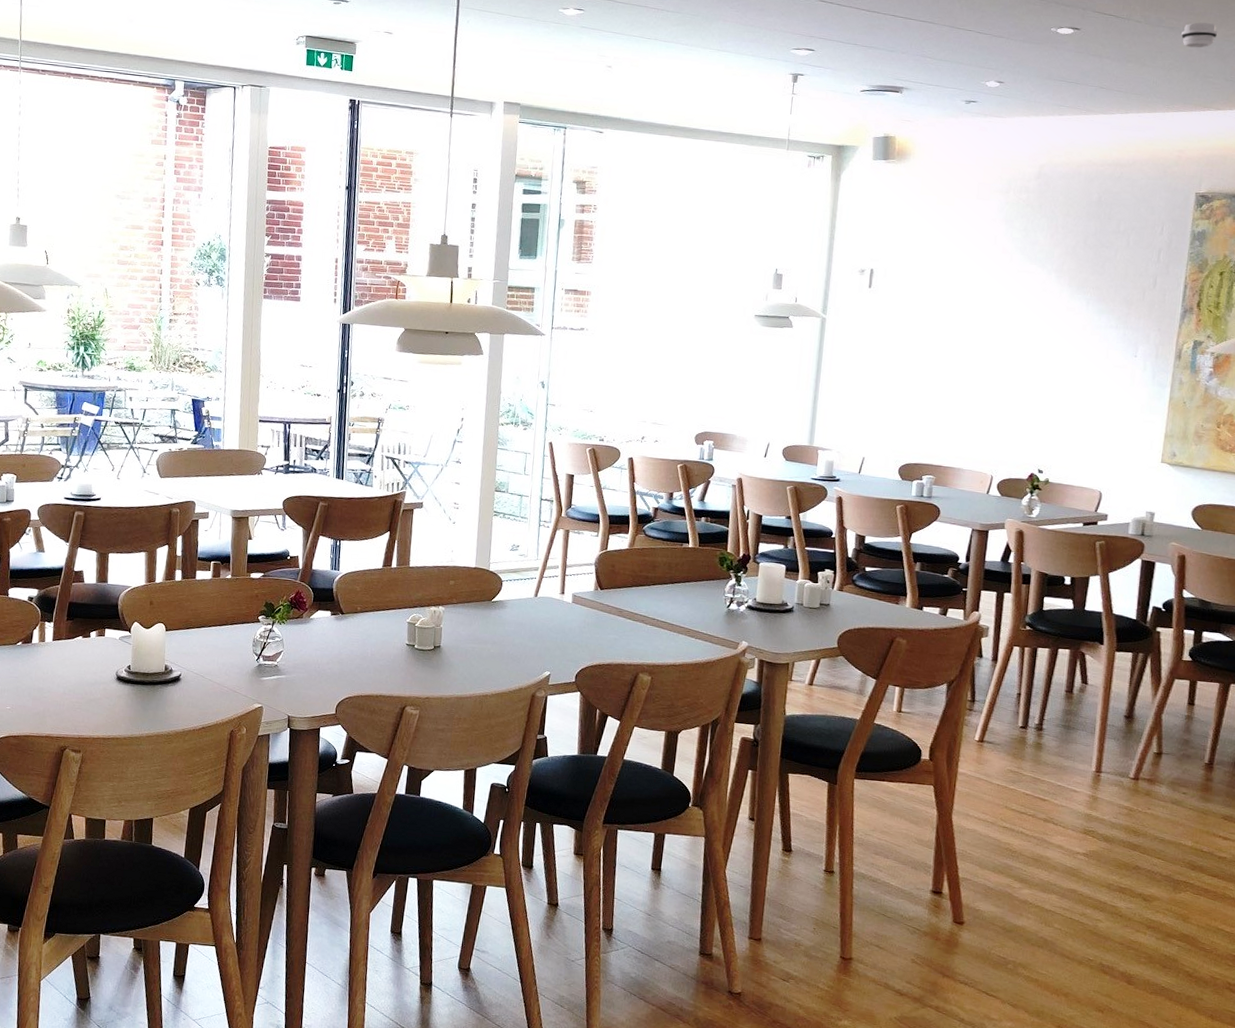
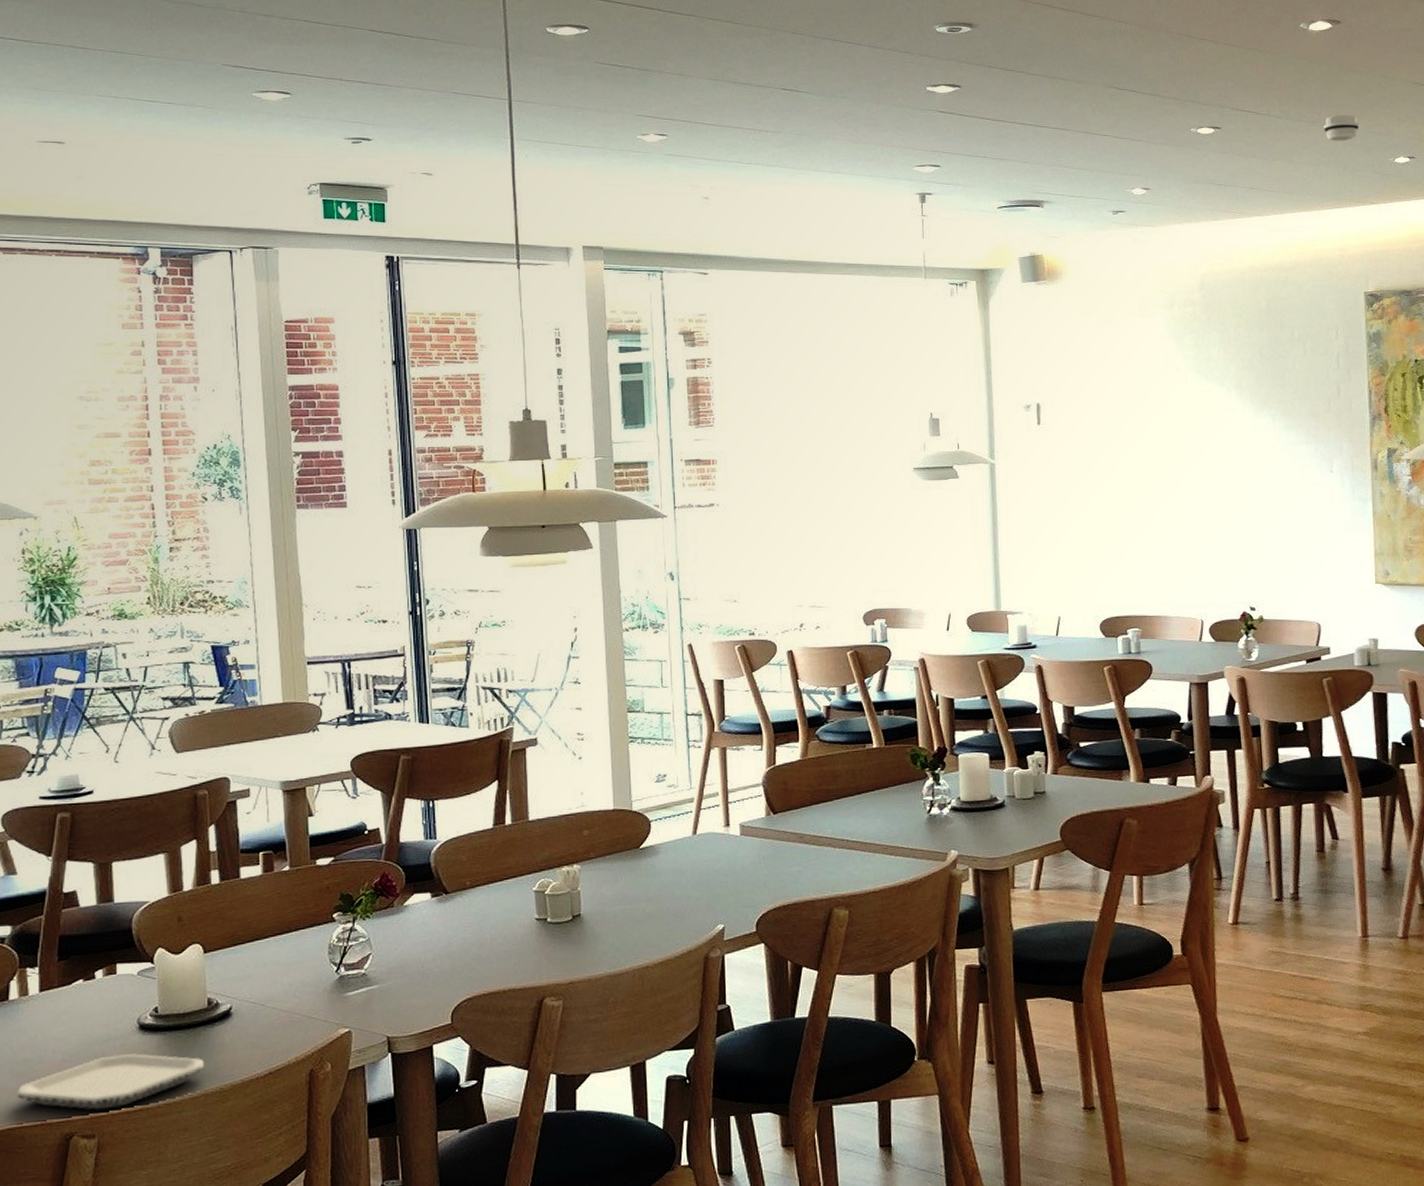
plate: none [32,695,159,734] -> present [17,1053,205,1110]

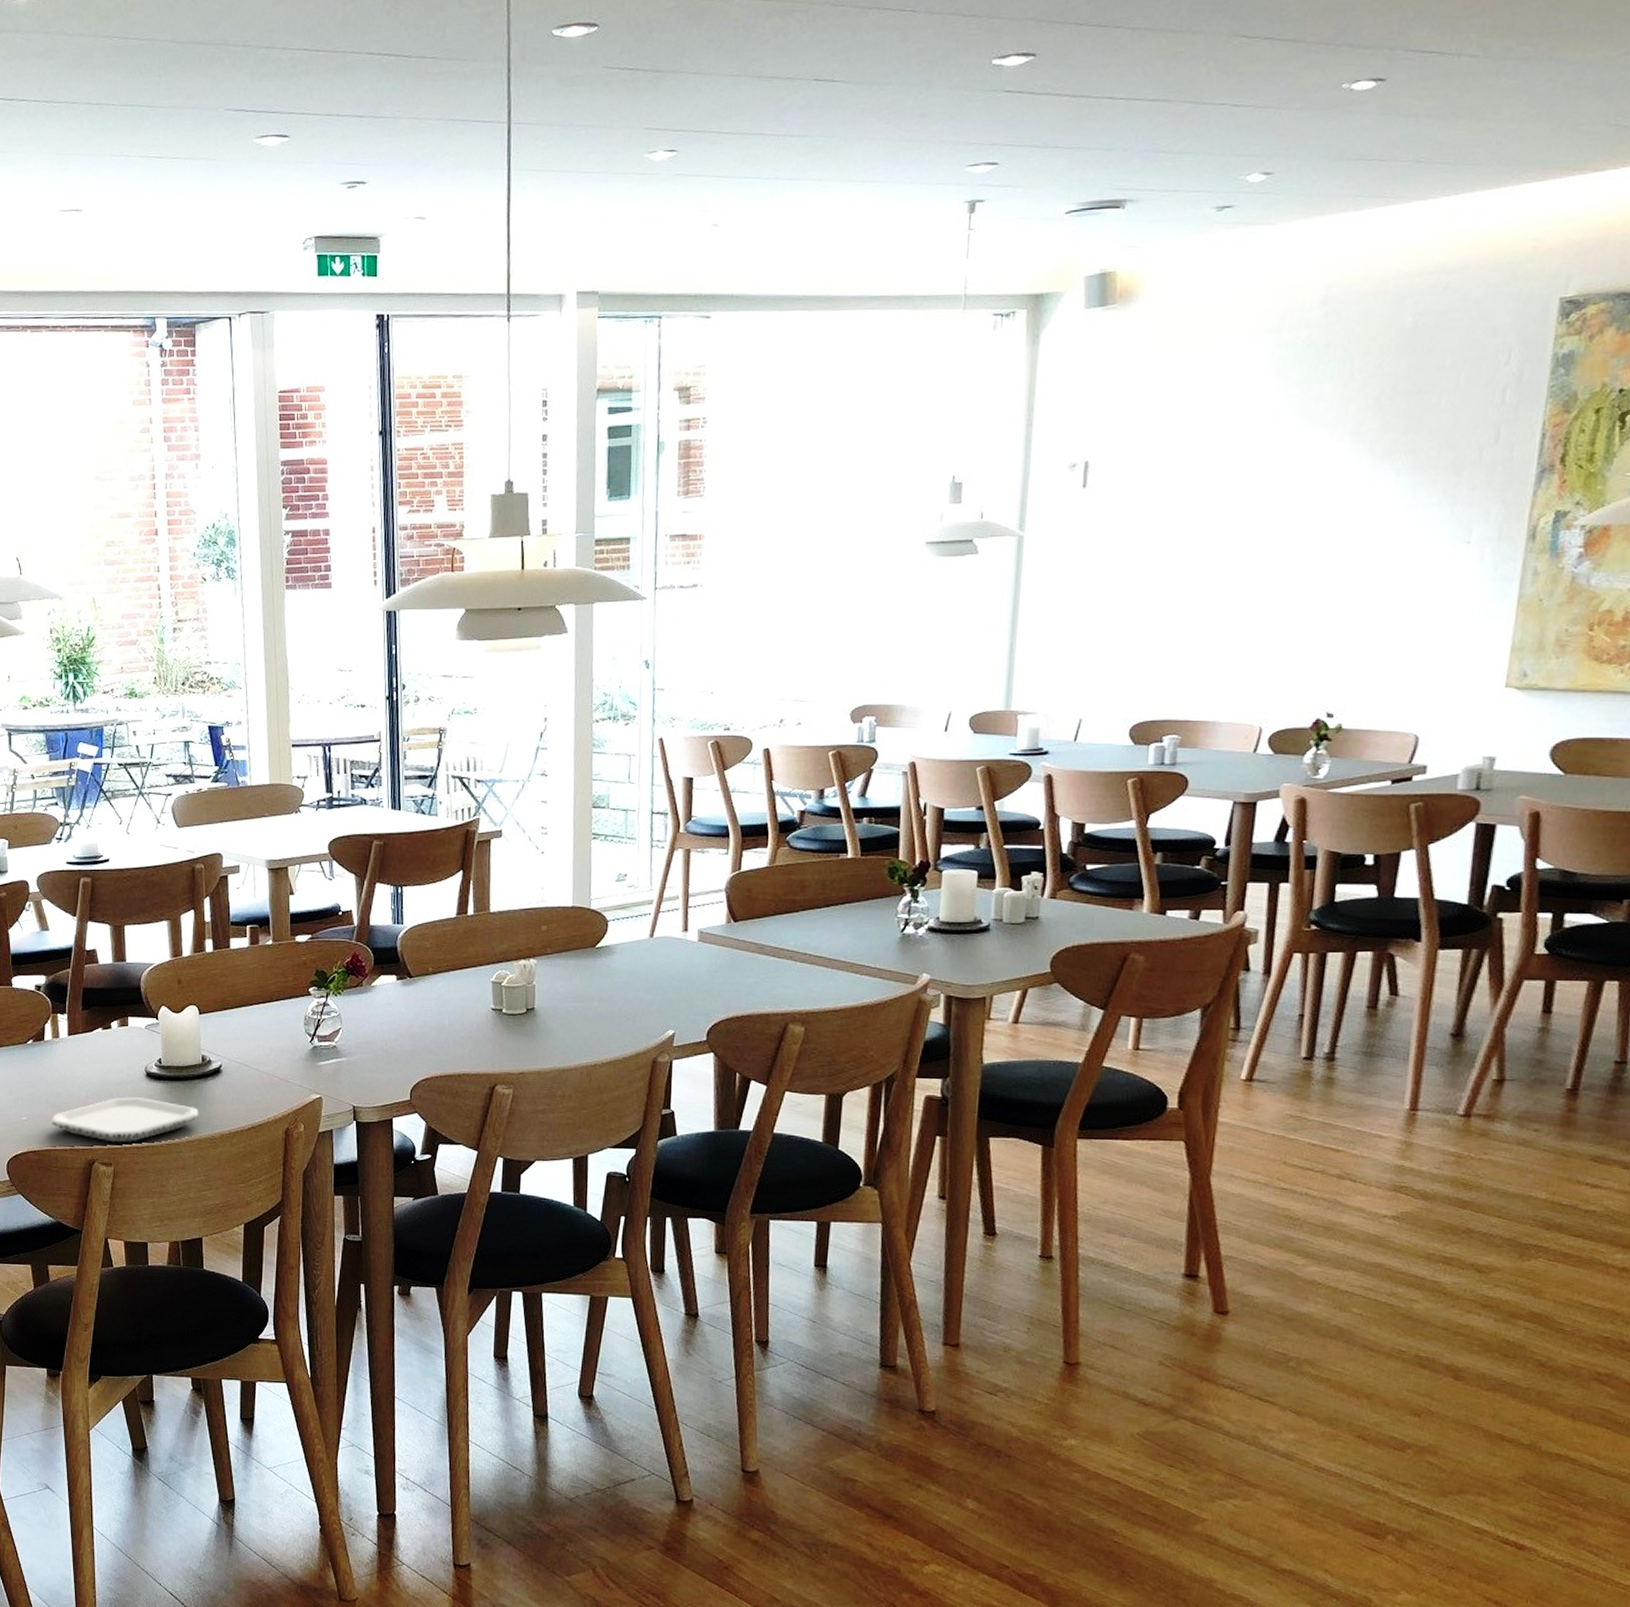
smoke detector: present [1324,115,1360,141] -> none [1540,43,1597,84]

